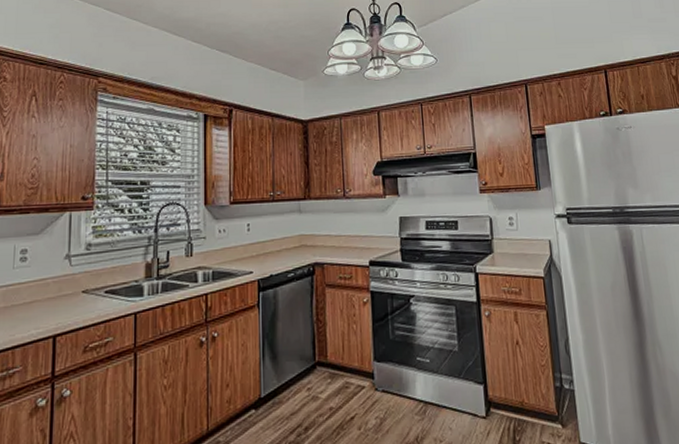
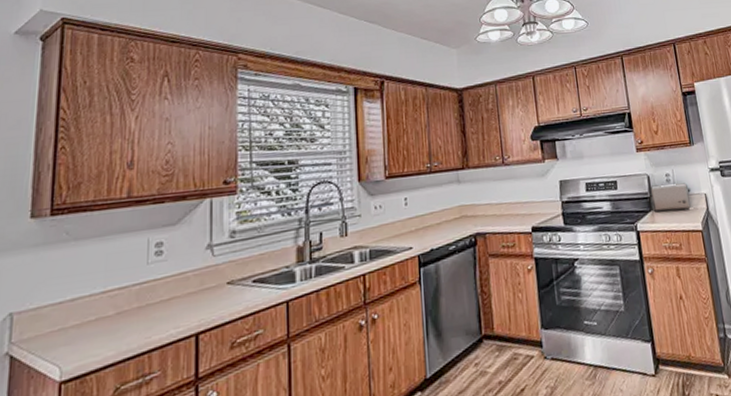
toaster: none [492,228,534,257] -> present [650,183,691,213]

